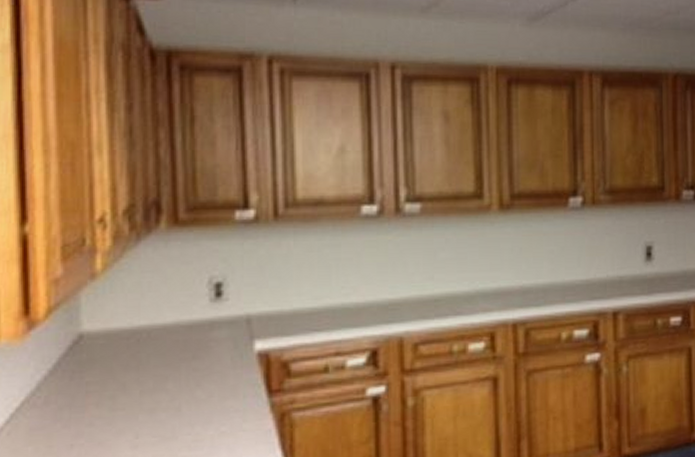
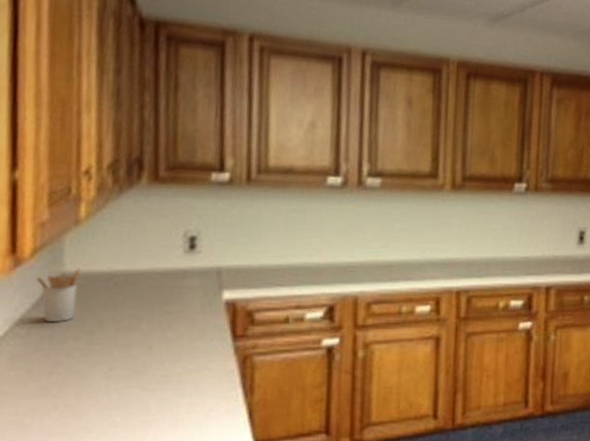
utensil holder: none [52,326,98,389] -> present [36,268,80,323]

